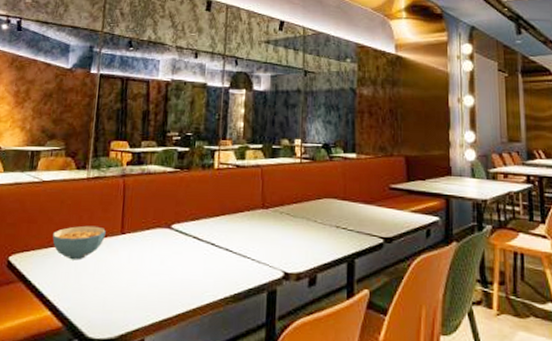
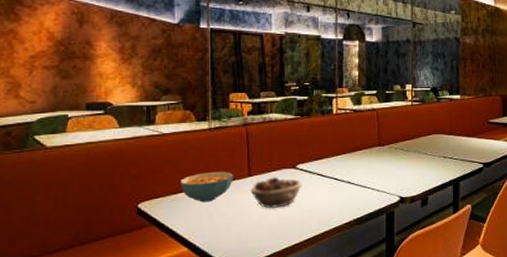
succulent planter: none [121,236,176,275] -> present [250,176,302,209]

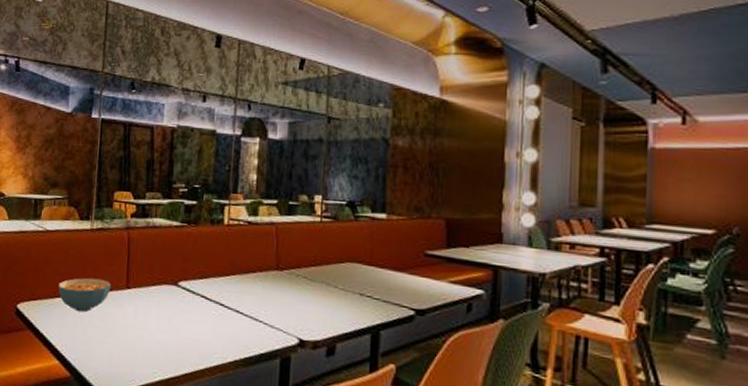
succulent planter: present [250,176,302,209] -> none [127,292,184,331]

